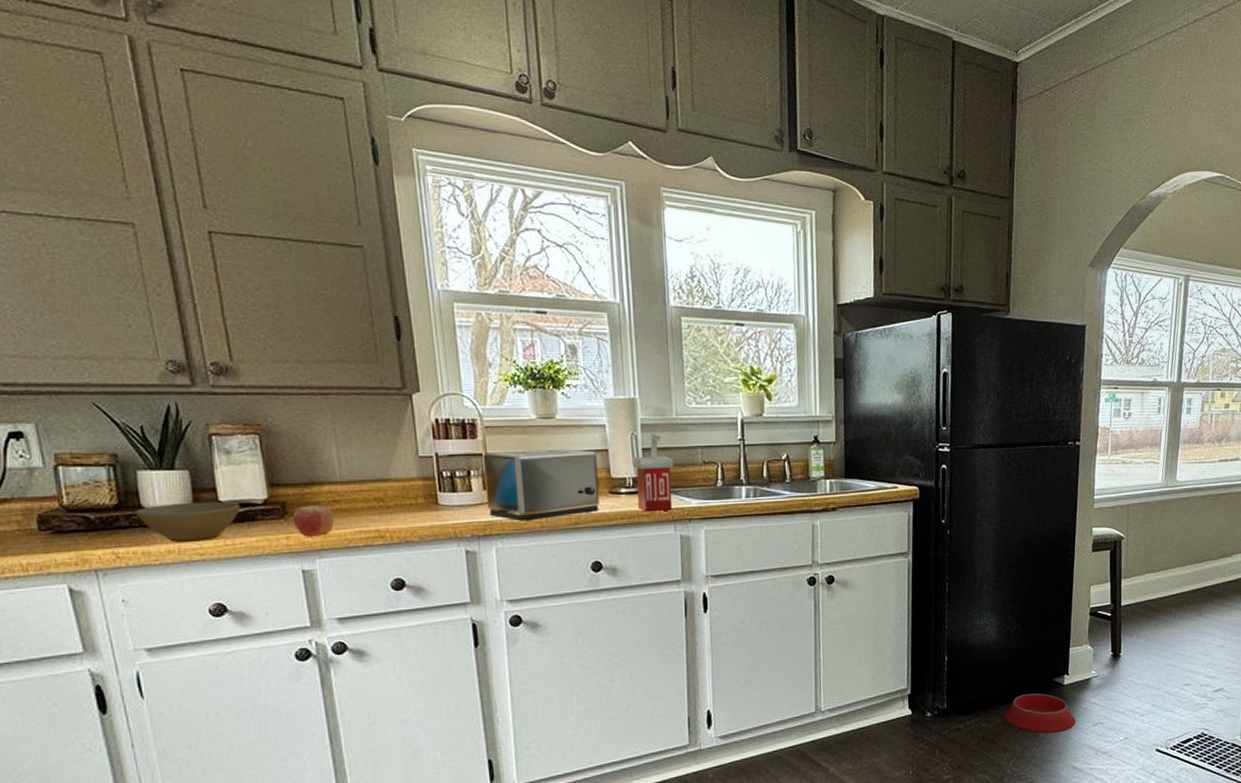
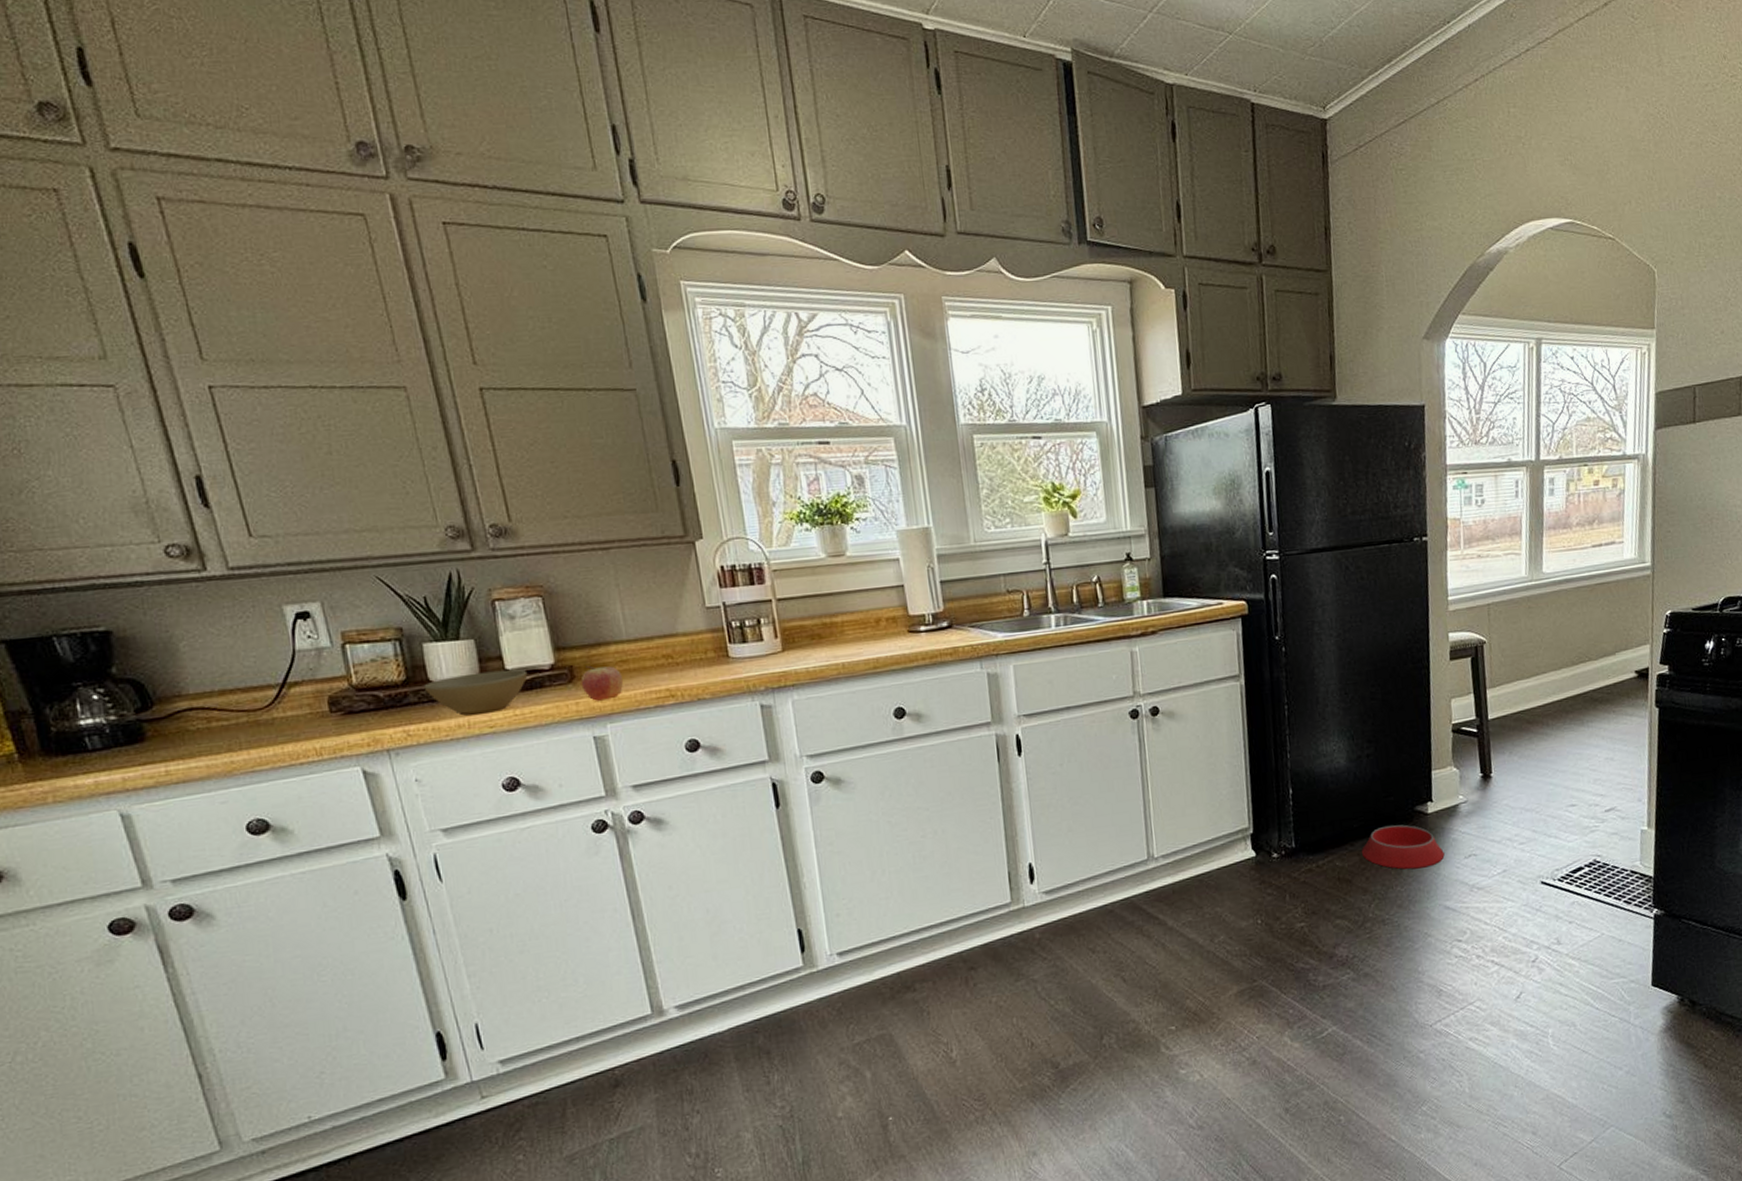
toaster: present [483,448,600,521] -> none [772,587,899,670]
soap dispenser: present [632,434,673,512] -> none [930,564,977,650]

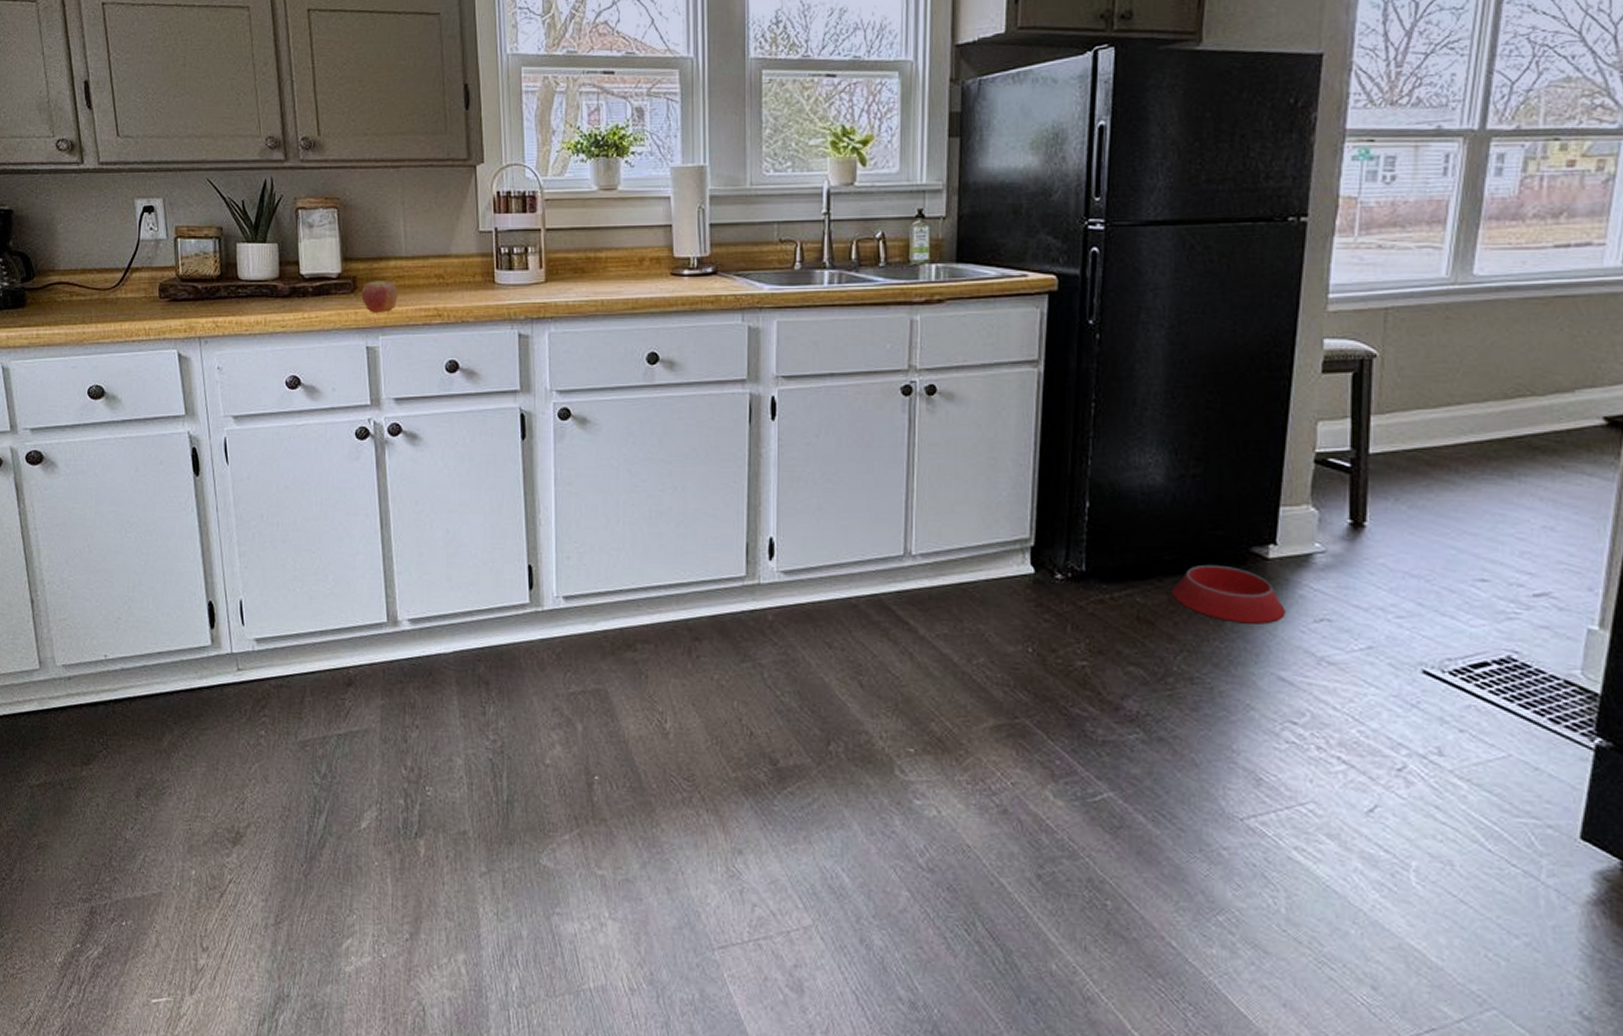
bowl: present [424,669,528,717] -> none [233,274,318,315]

